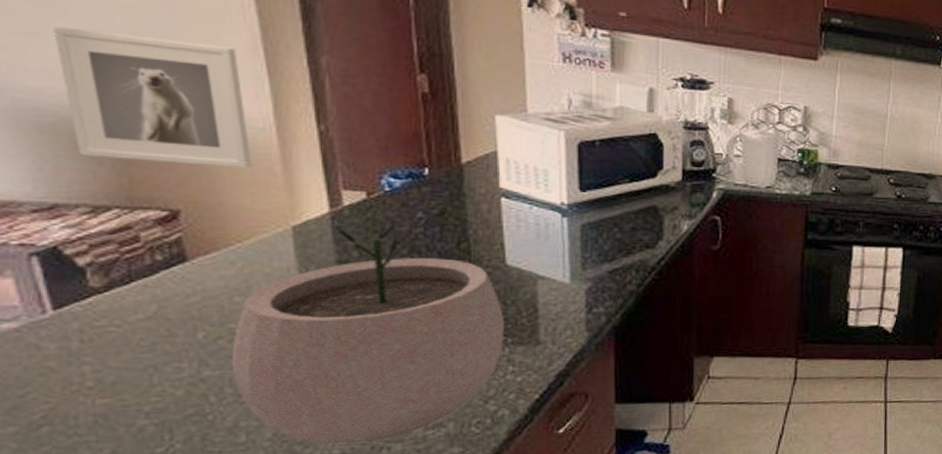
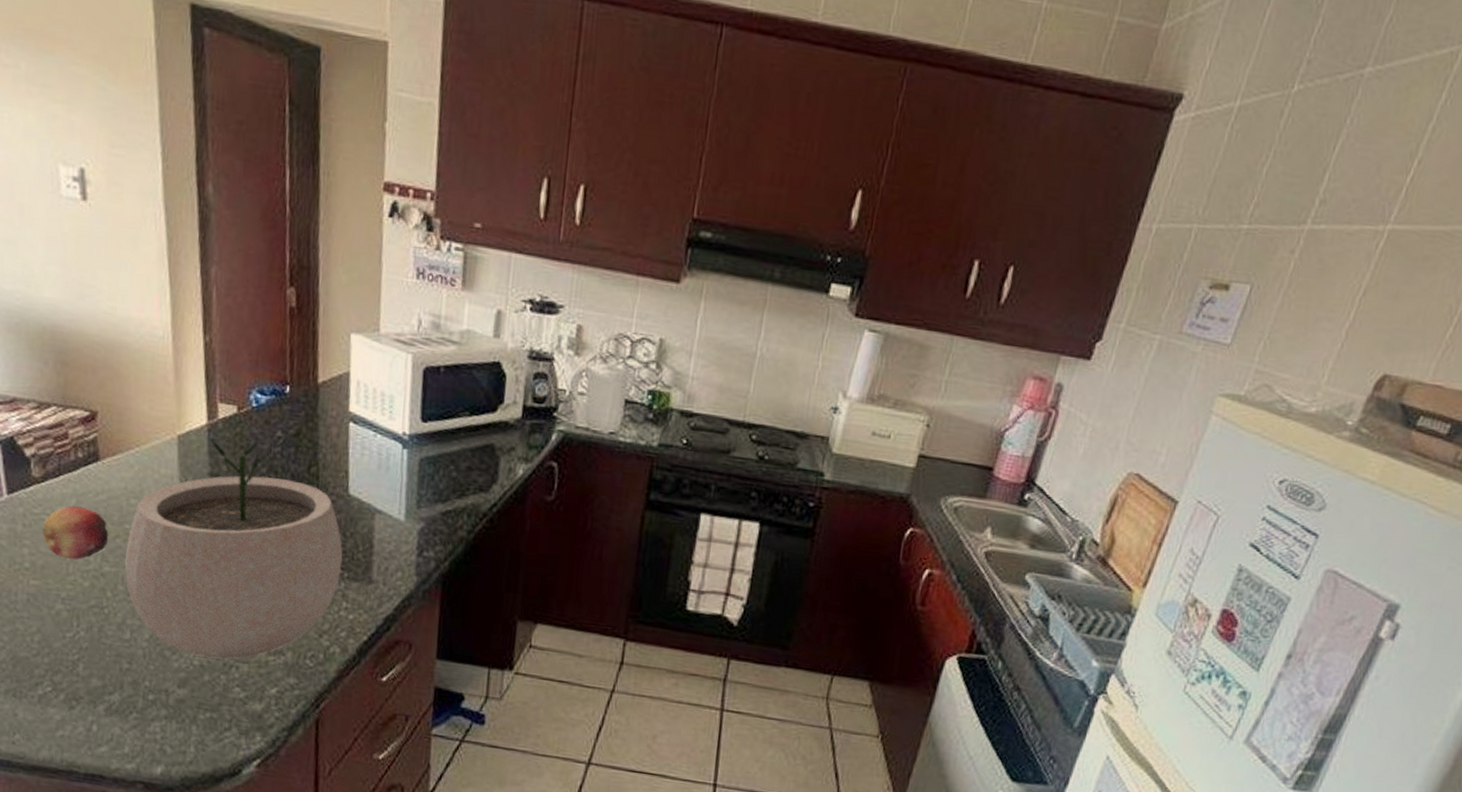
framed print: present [54,26,252,169] -> none [23,234,152,376]
fruit: none [110,311,208,370] -> present [42,505,109,560]

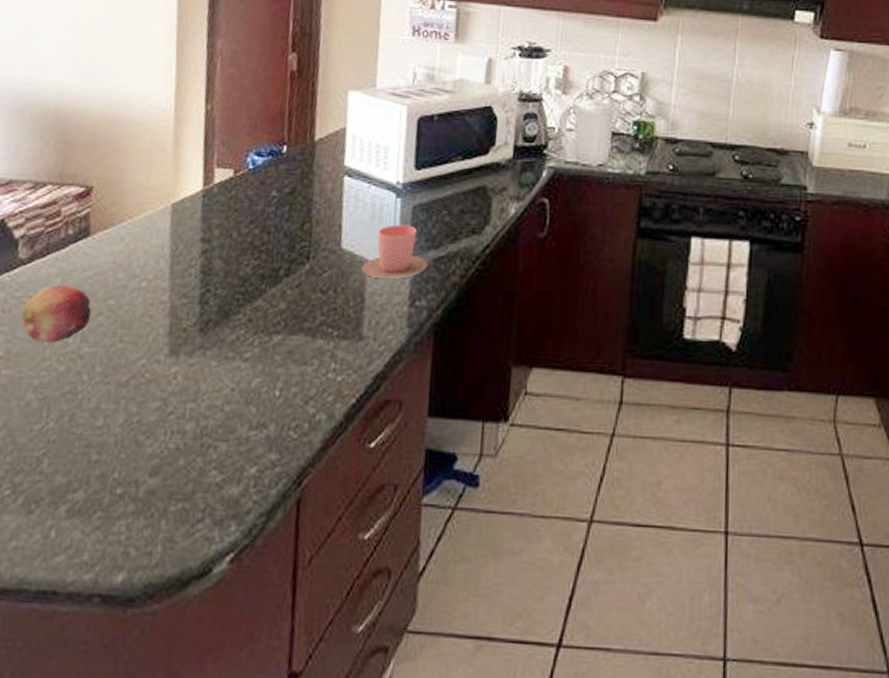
plant pot: present [125,437,343,659] -> none [104,199,333,439]
cup: none [369,475,436,529] -> present [361,224,428,279]

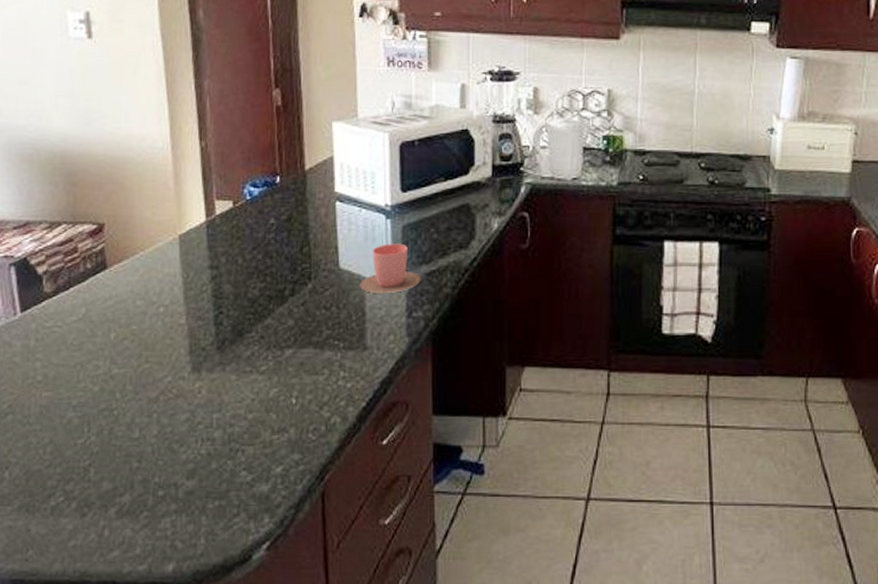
fruit: present [21,285,92,343] -> none [54,314,117,367]

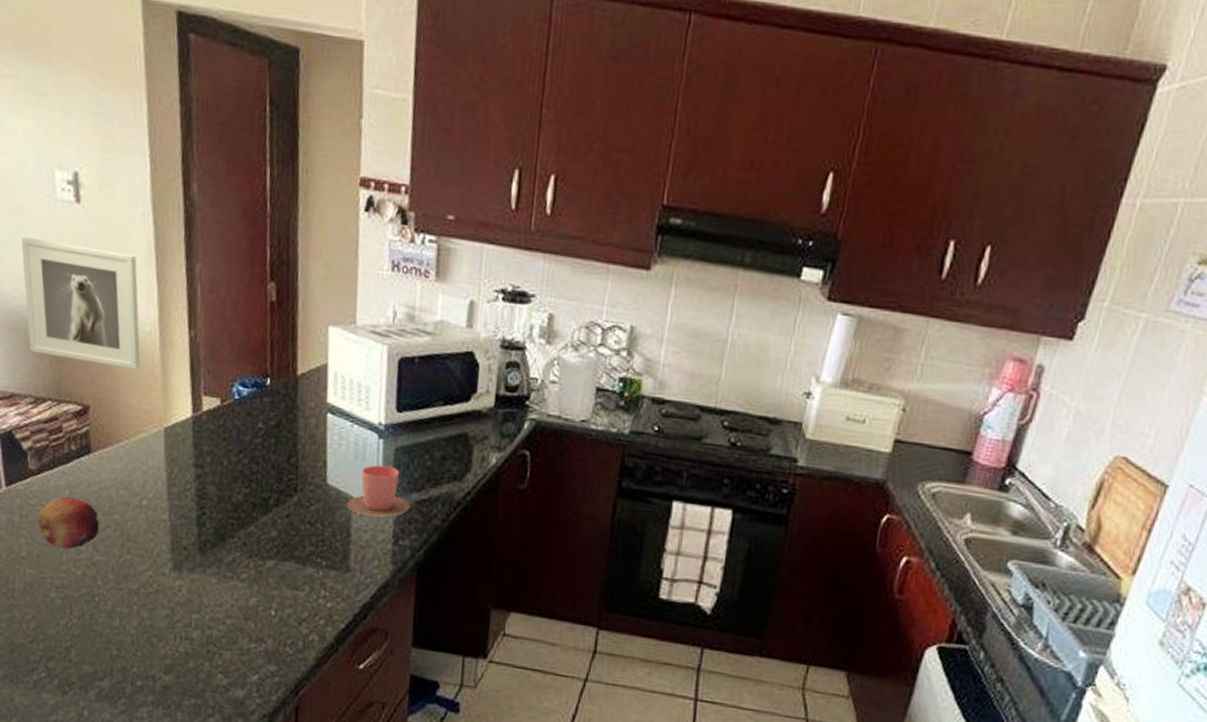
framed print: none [35,74,154,185] -> present [21,237,141,370]
fruit: none [54,314,117,367] -> present [38,496,100,549]

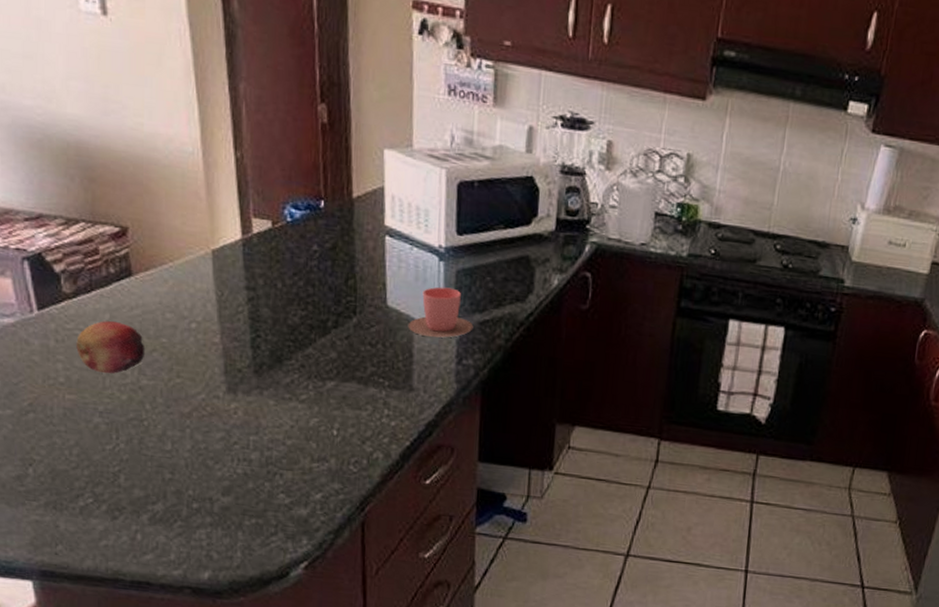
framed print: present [21,237,141,370] -> none [42,49,183,191]

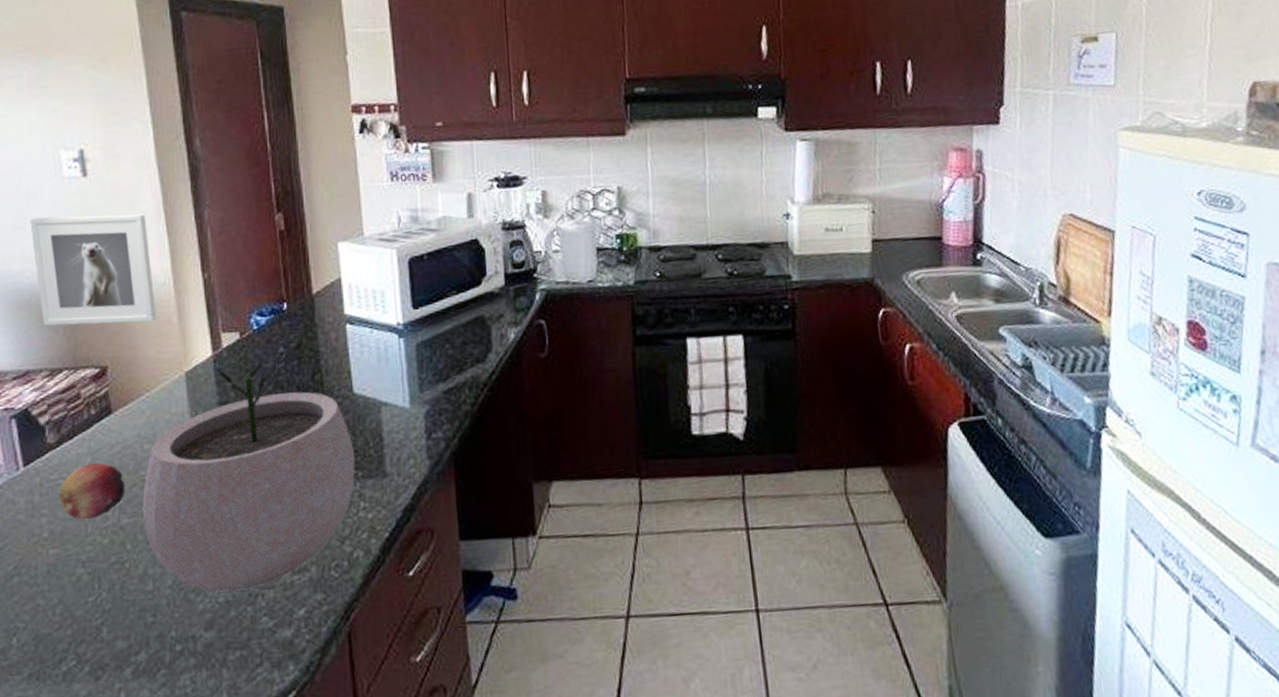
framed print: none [42,49,183,191] -> present [30,214,157,326]
plant pot: none [164,251,383,467] -> present [143,359,355,592]
cup: present [407,286,474,338] -> none [375,362,439,417]

